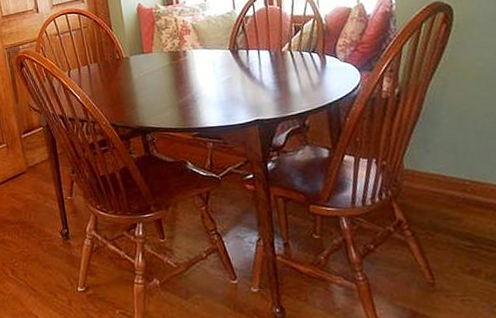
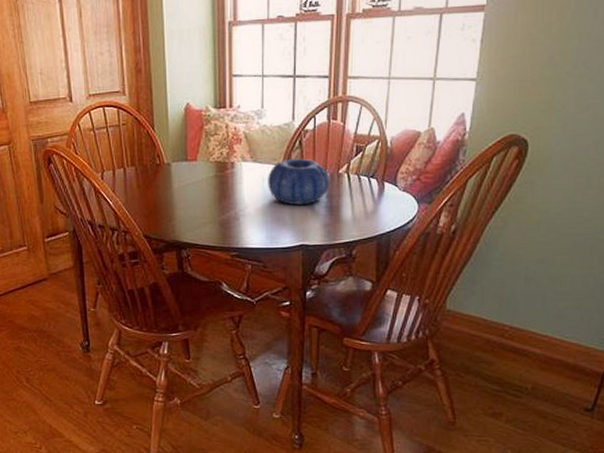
decorative bowl: none [217,41,276,84] -> present [268,158,330,206]

